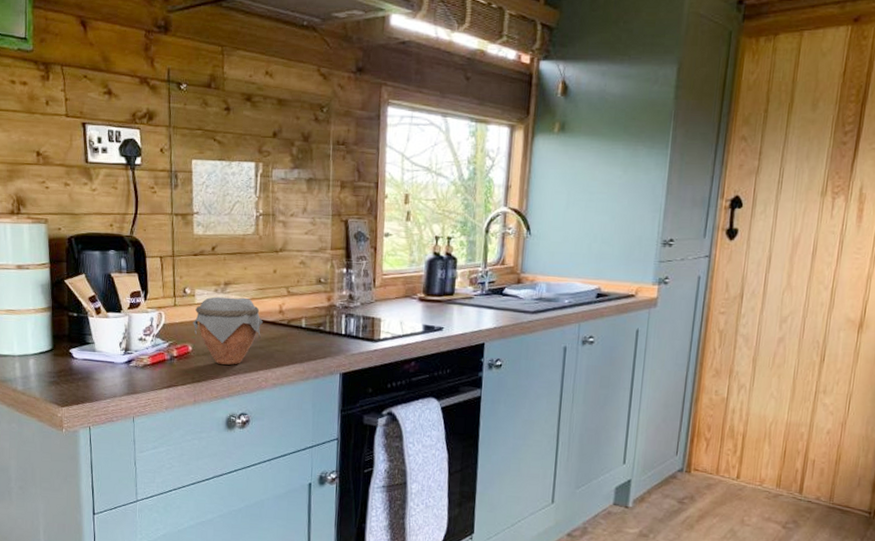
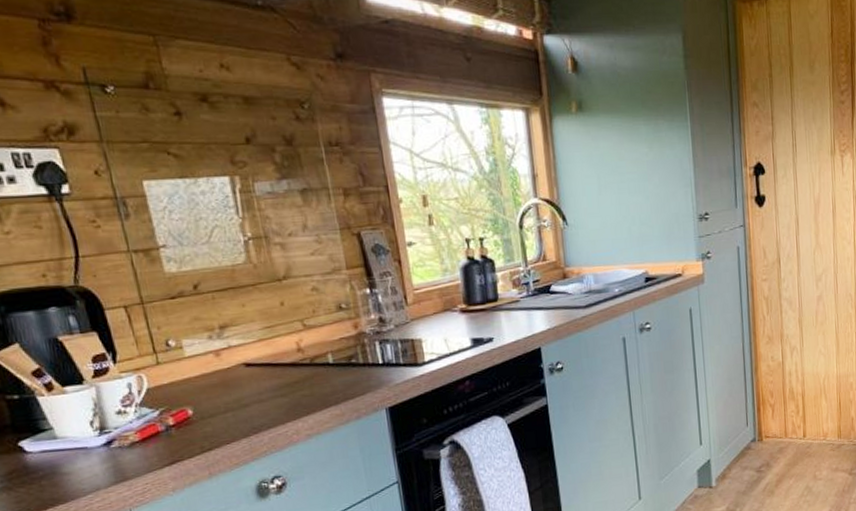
jar: present [193,296,263,365] -> none [187,340,280,424]

